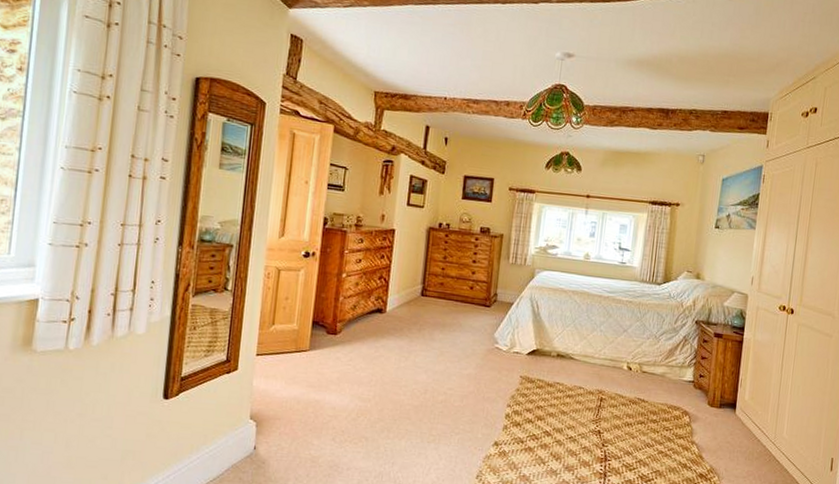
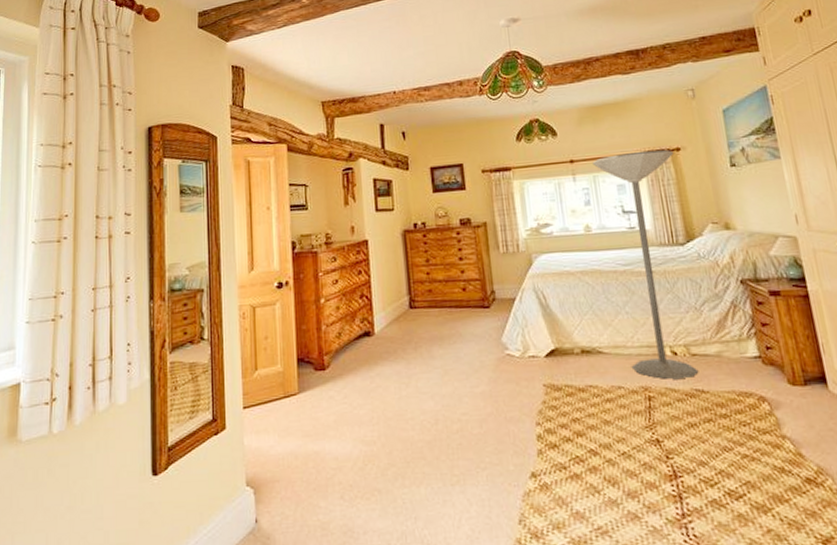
floor lamp: none [593,198,674,389] -> present [592,149,699,379]

